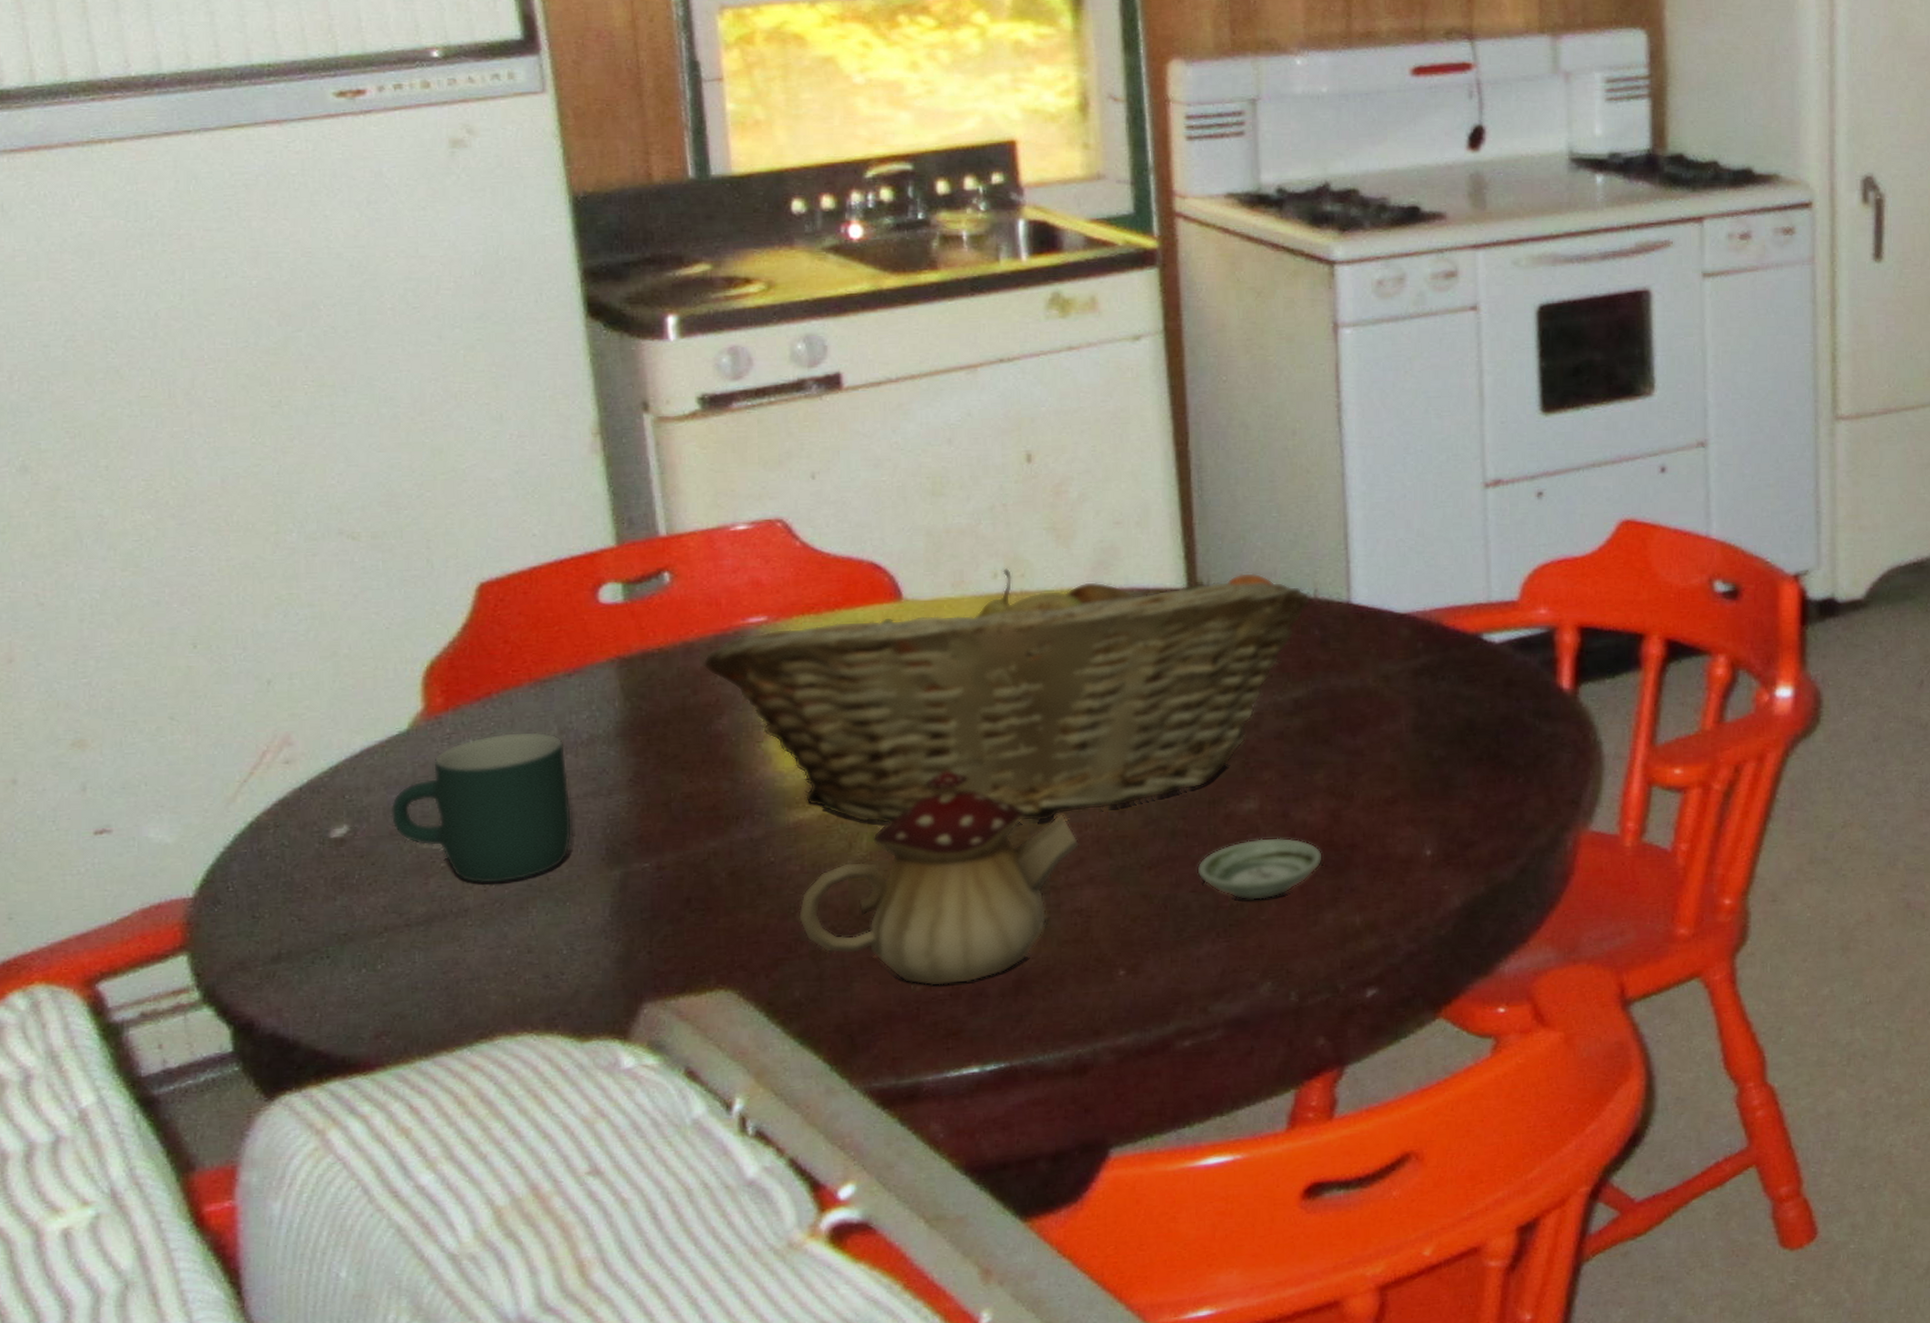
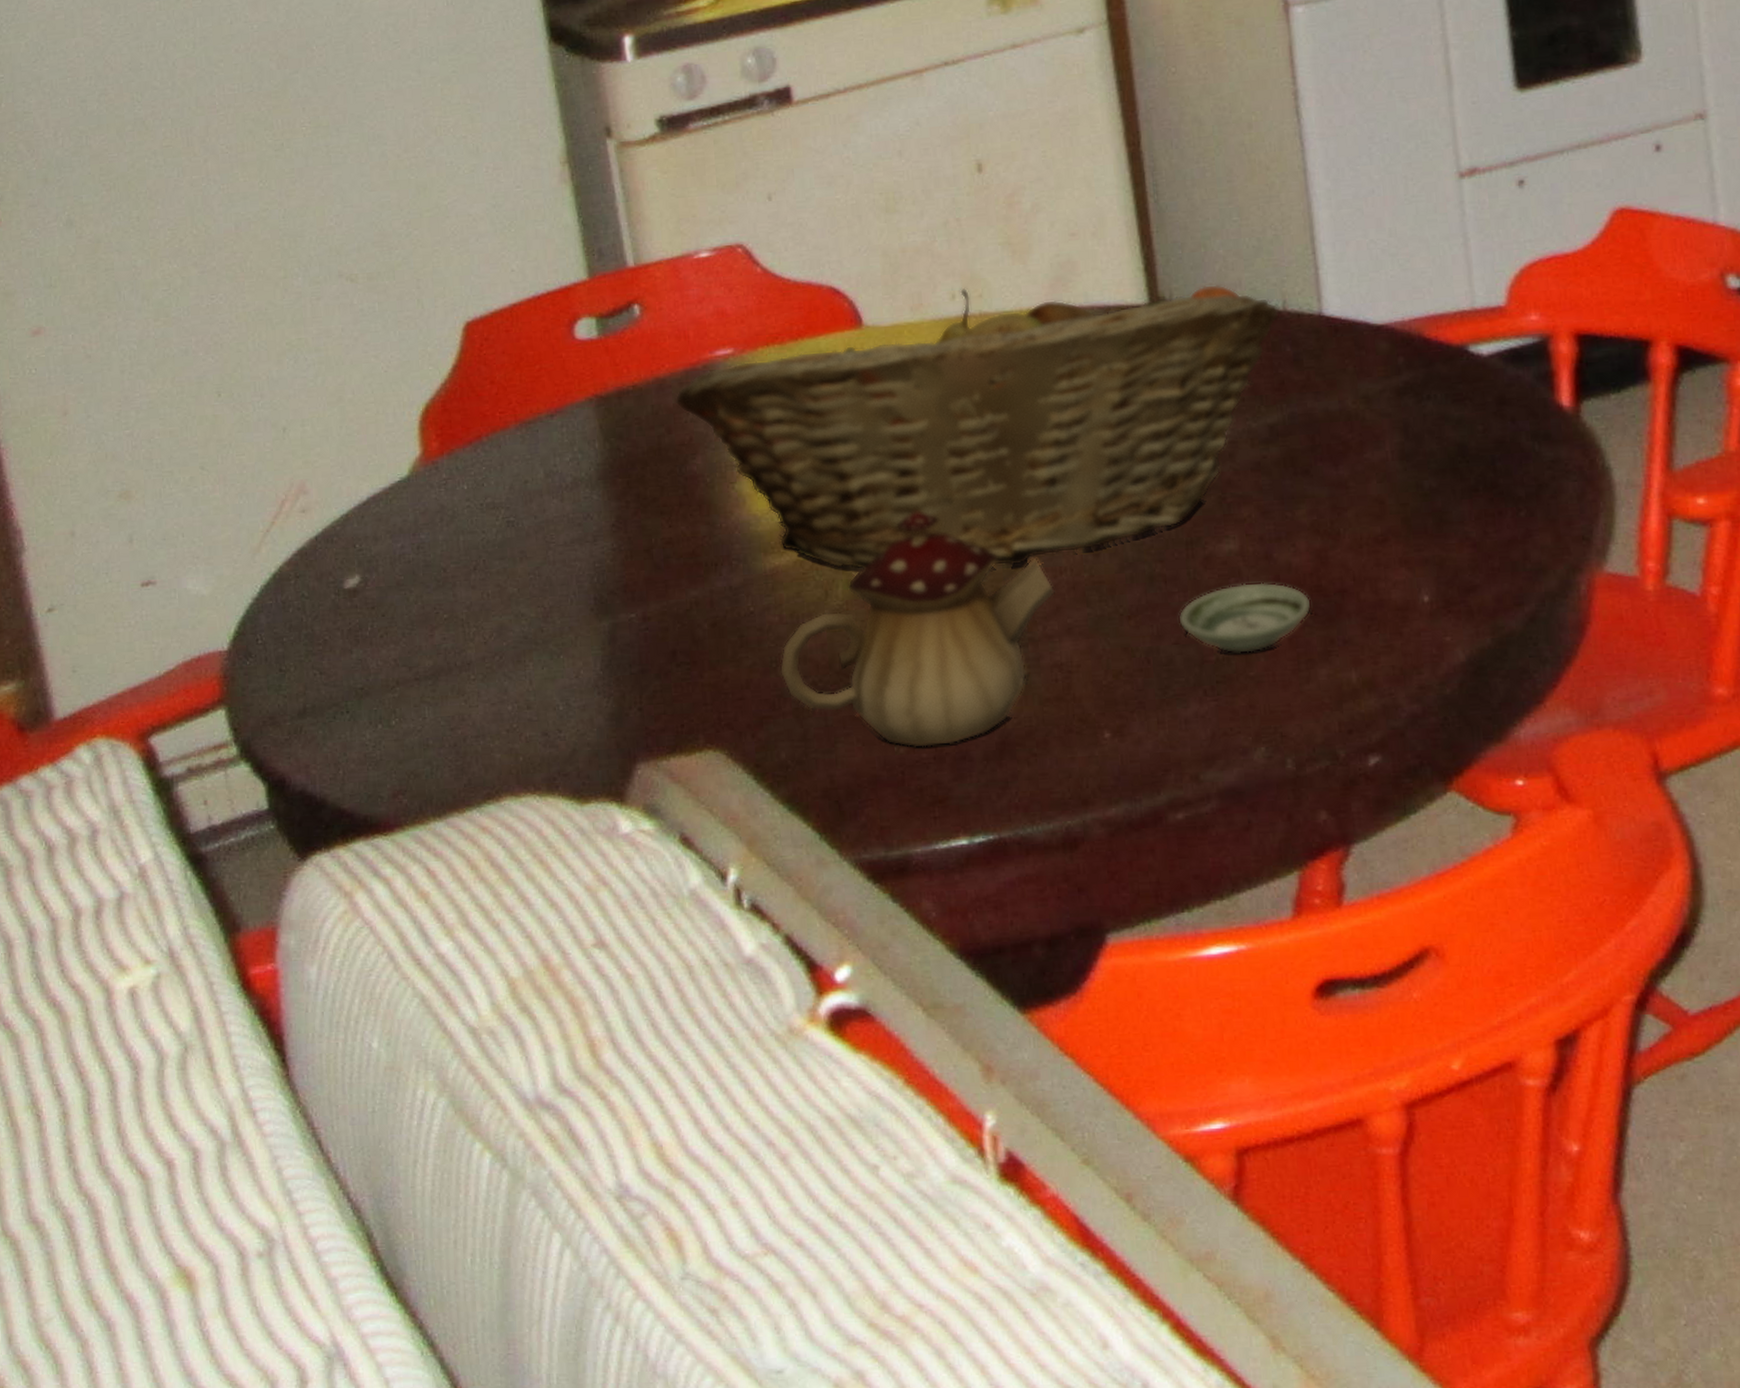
mug: present [390,731,573,884] -> none [396,475,563,636]

